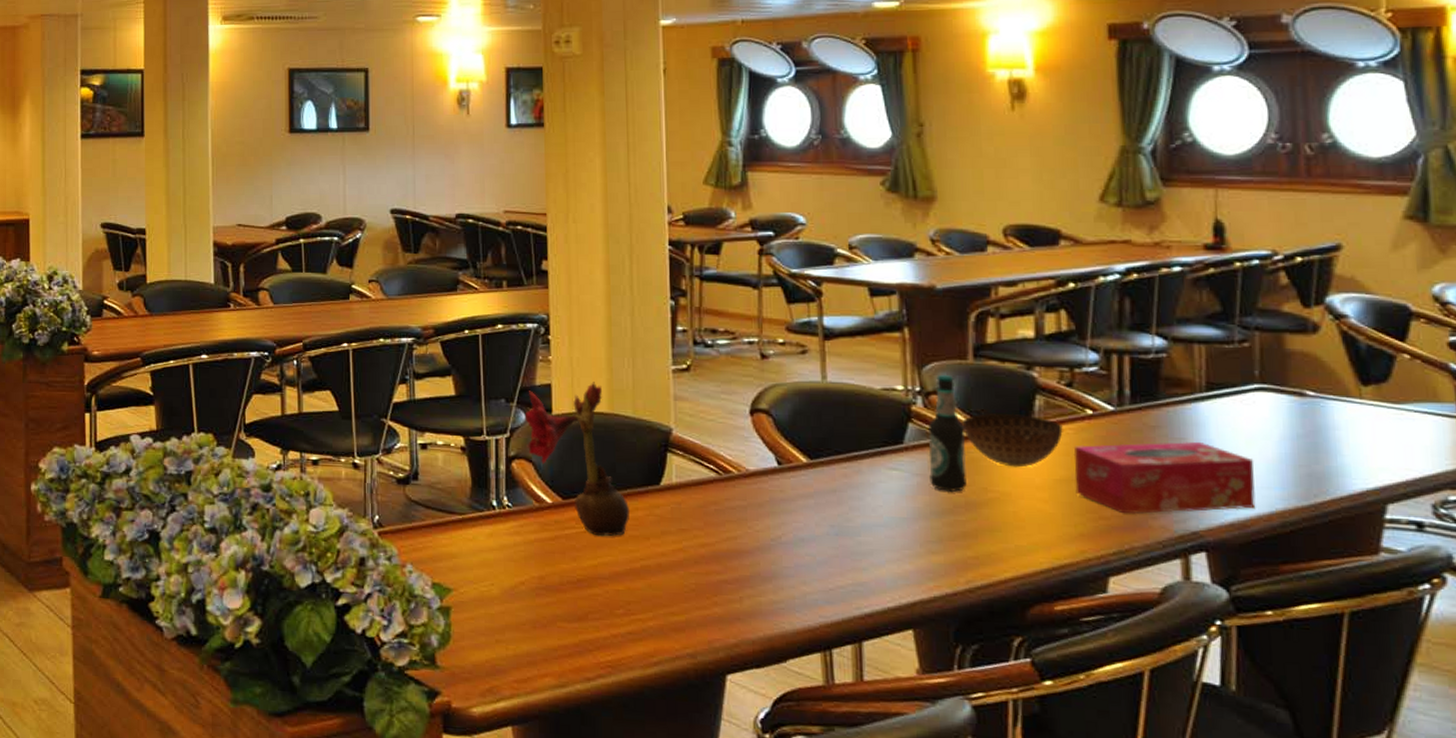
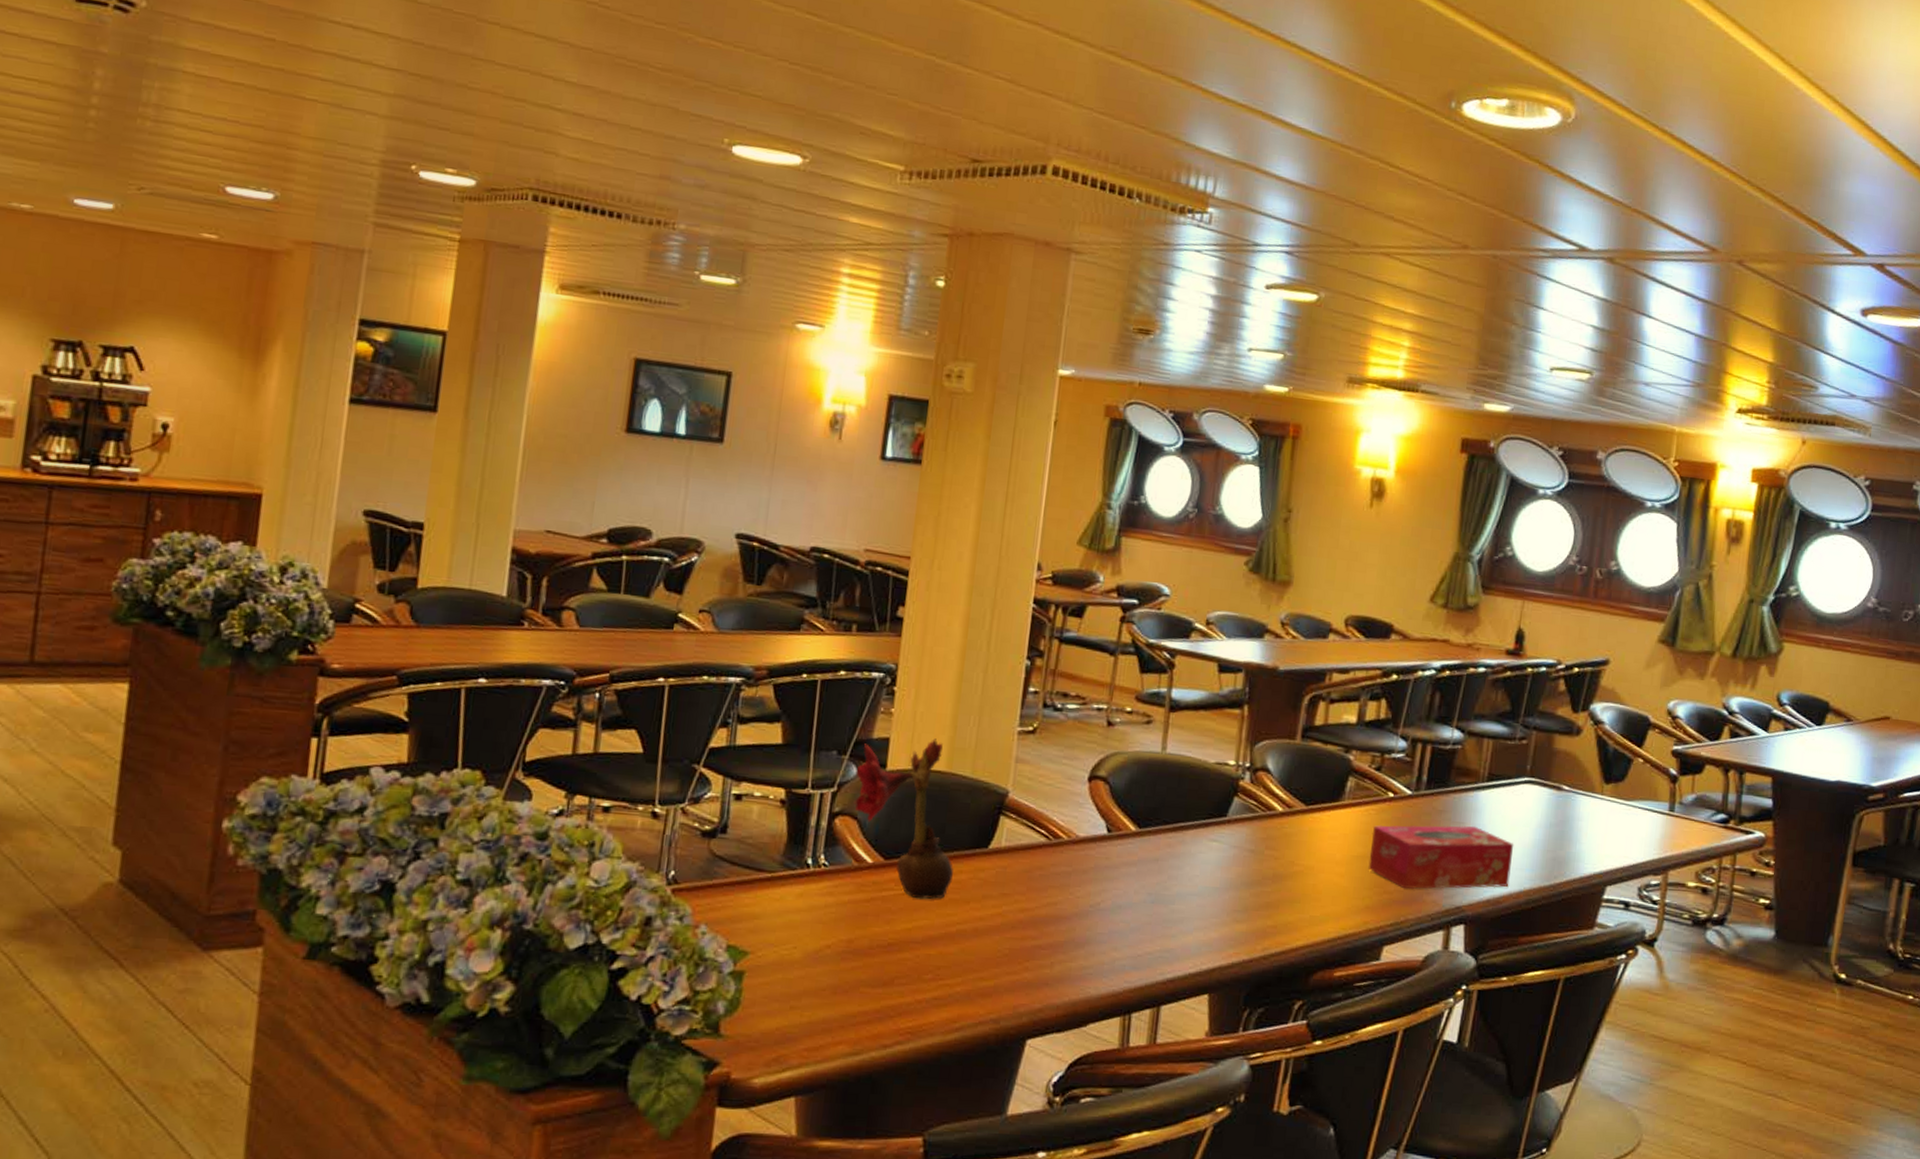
bottle: present [928,374,967,493] -> none [1245,752,1284,865]
bowl: present [962,413,1063,468] -> none [1281,792,1367,844]

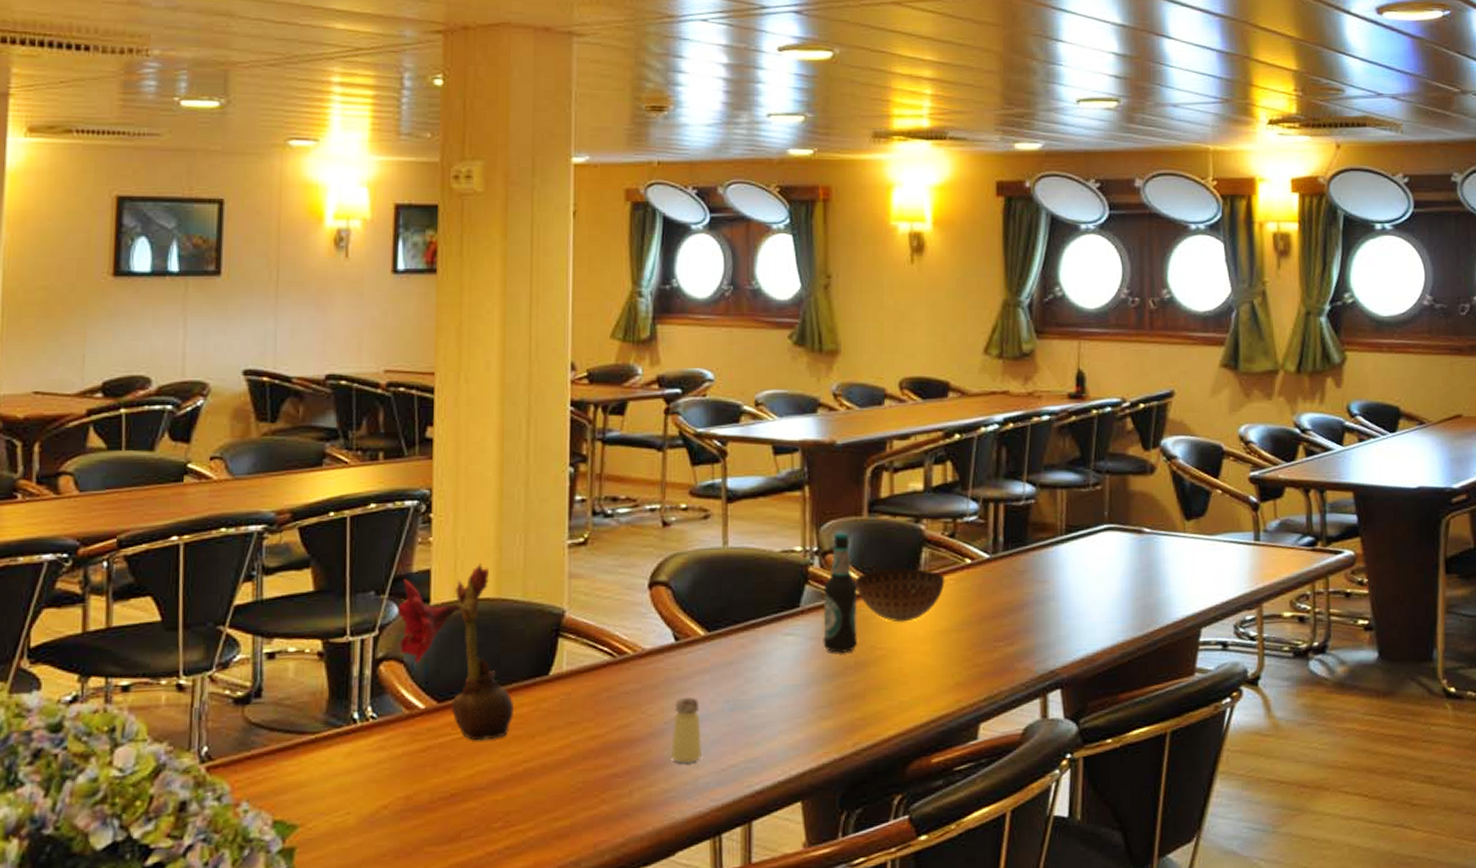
saltshaker: none [1092,885,1123,945] -> present [670,696,701,764]
bottle: none [1245,752,1284,865] -> present [823,532,858,654]
bowl: none [1281,792,1367,844] -> present [855,567,945,623]
tissue box: present [1368,825,1514,890] -> none [953,582,1102,660]

